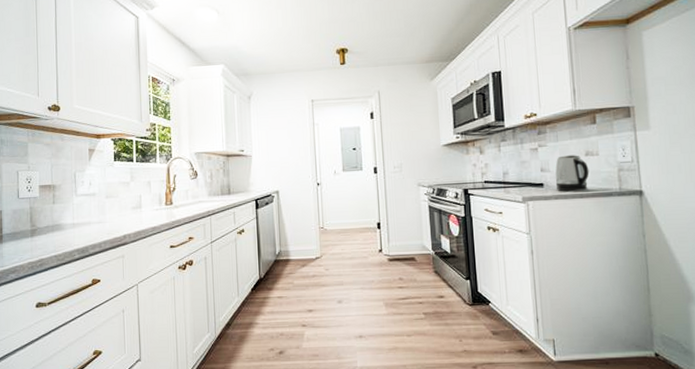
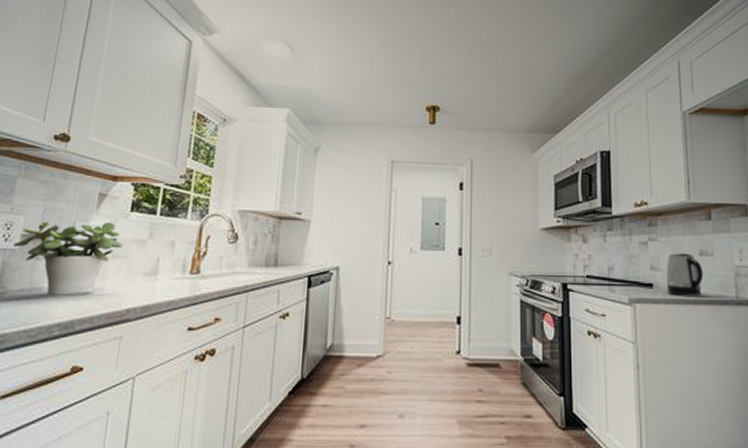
potted plant: none [34,170,113,229] -> present [12,221,123,295]

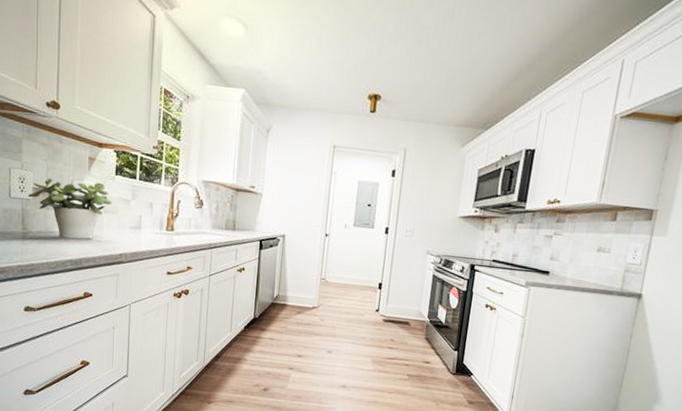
kettle: present [666,253,704,296] -> none [560,247,598,286]

